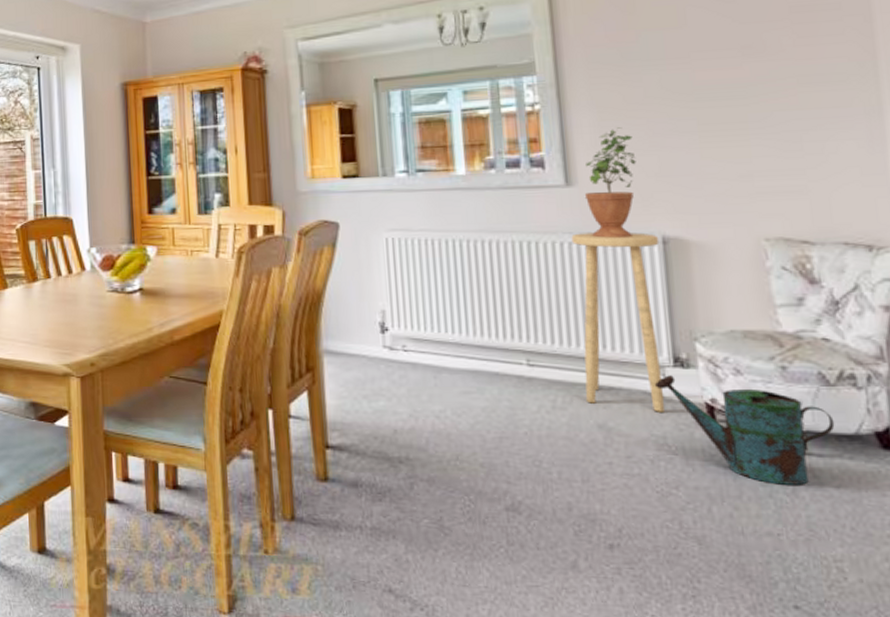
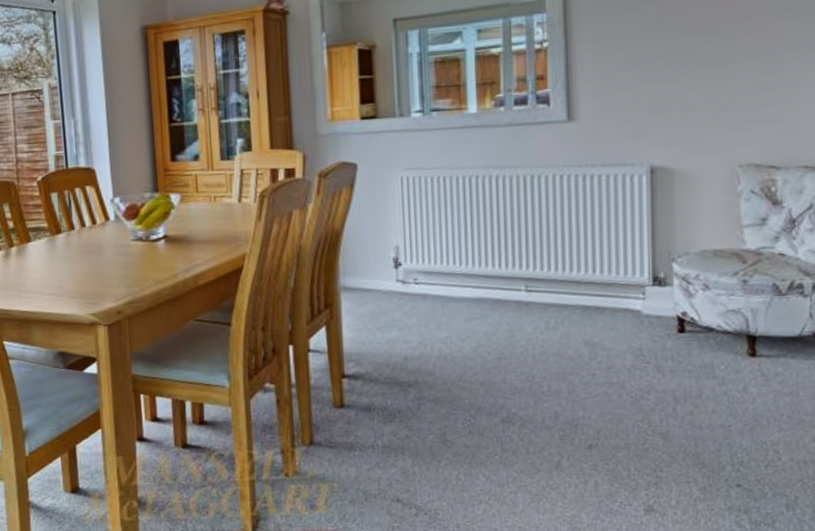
stool: present [571,232,665,412] -> none [570,163,648,327]
potted plant: present [584,127,636,238] -> none [584,63,632,170]
watering can: present [654,375,835,485] -> none [635,293,783,384]

